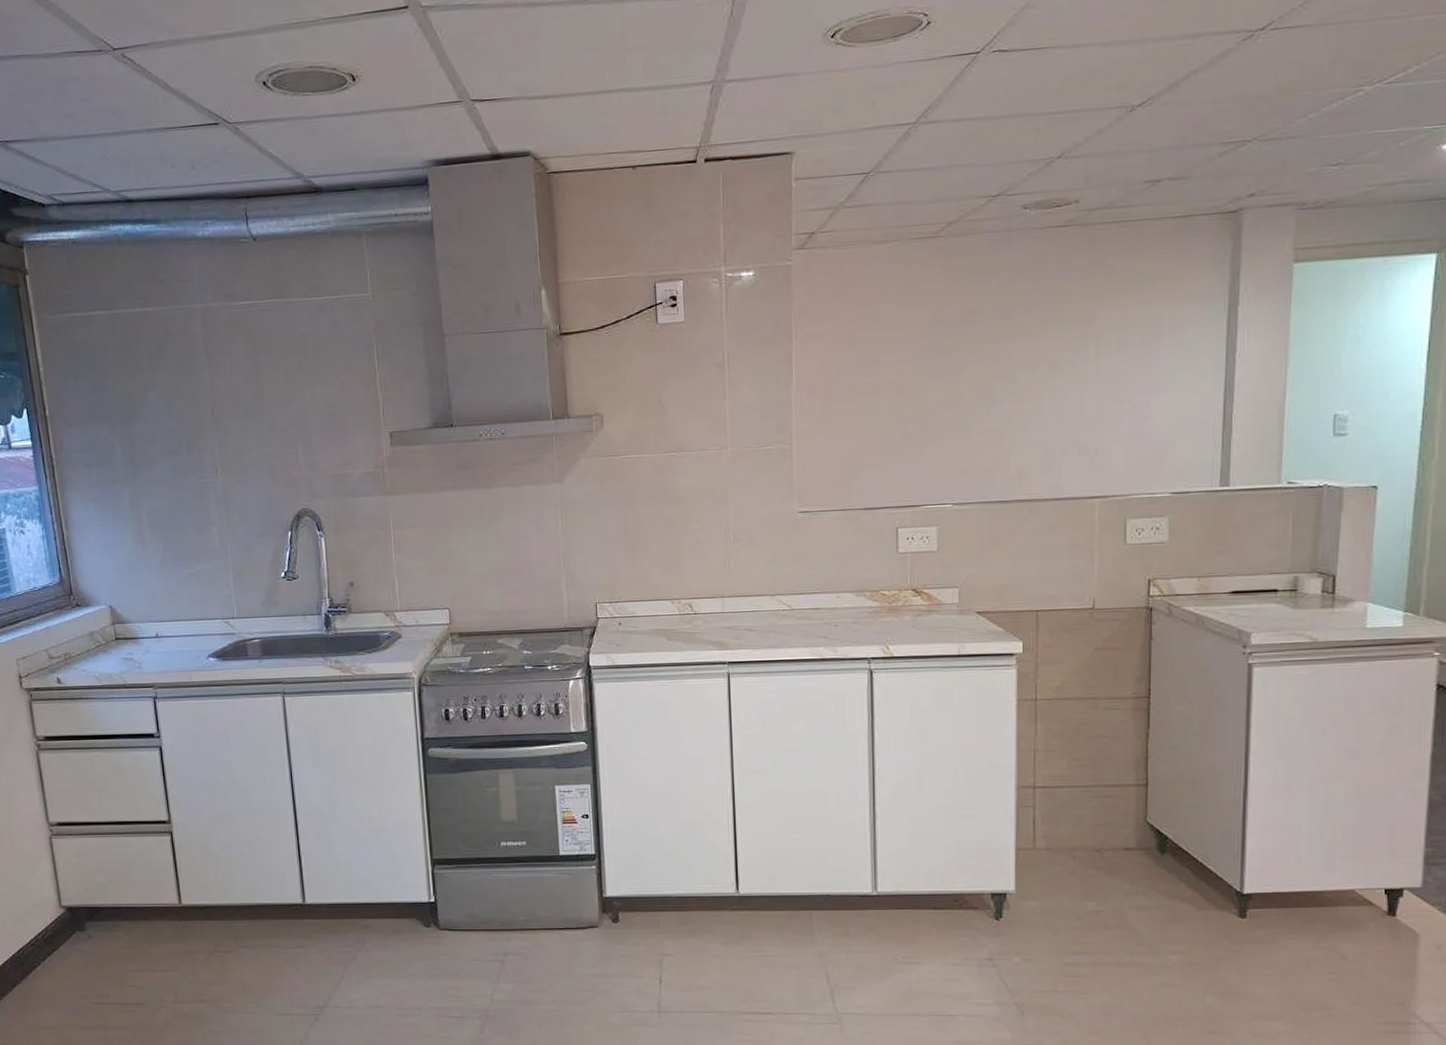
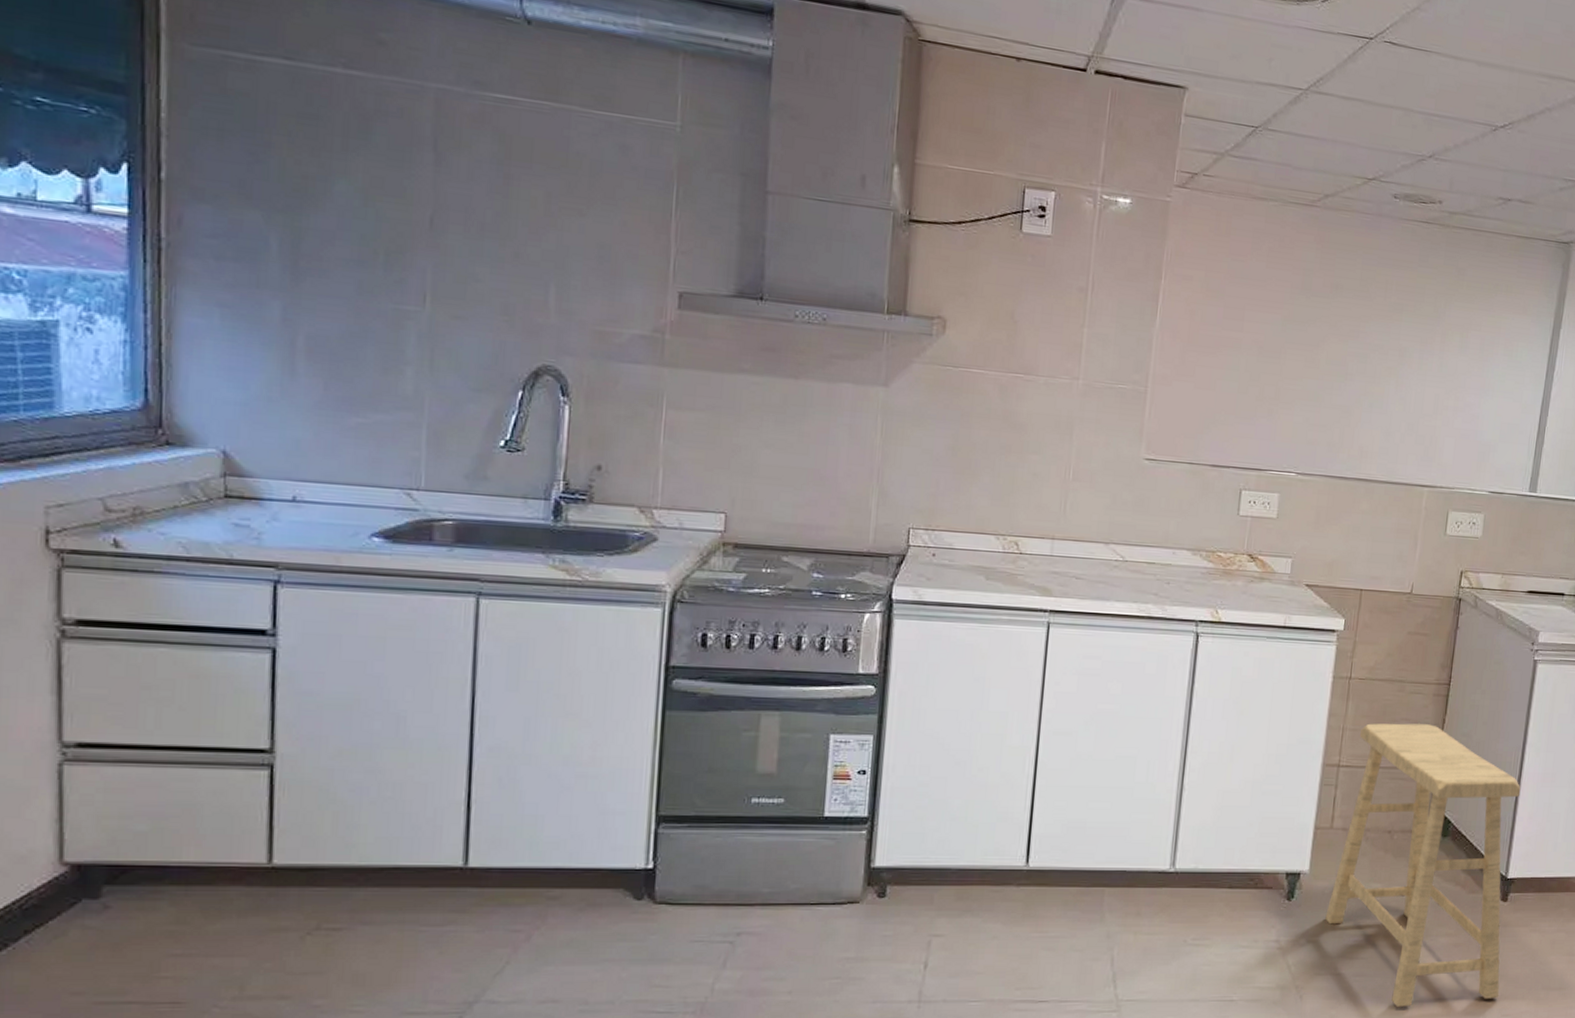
stool: none [1038,740,1249,1025] -> present [1325,723,1521,1007]

